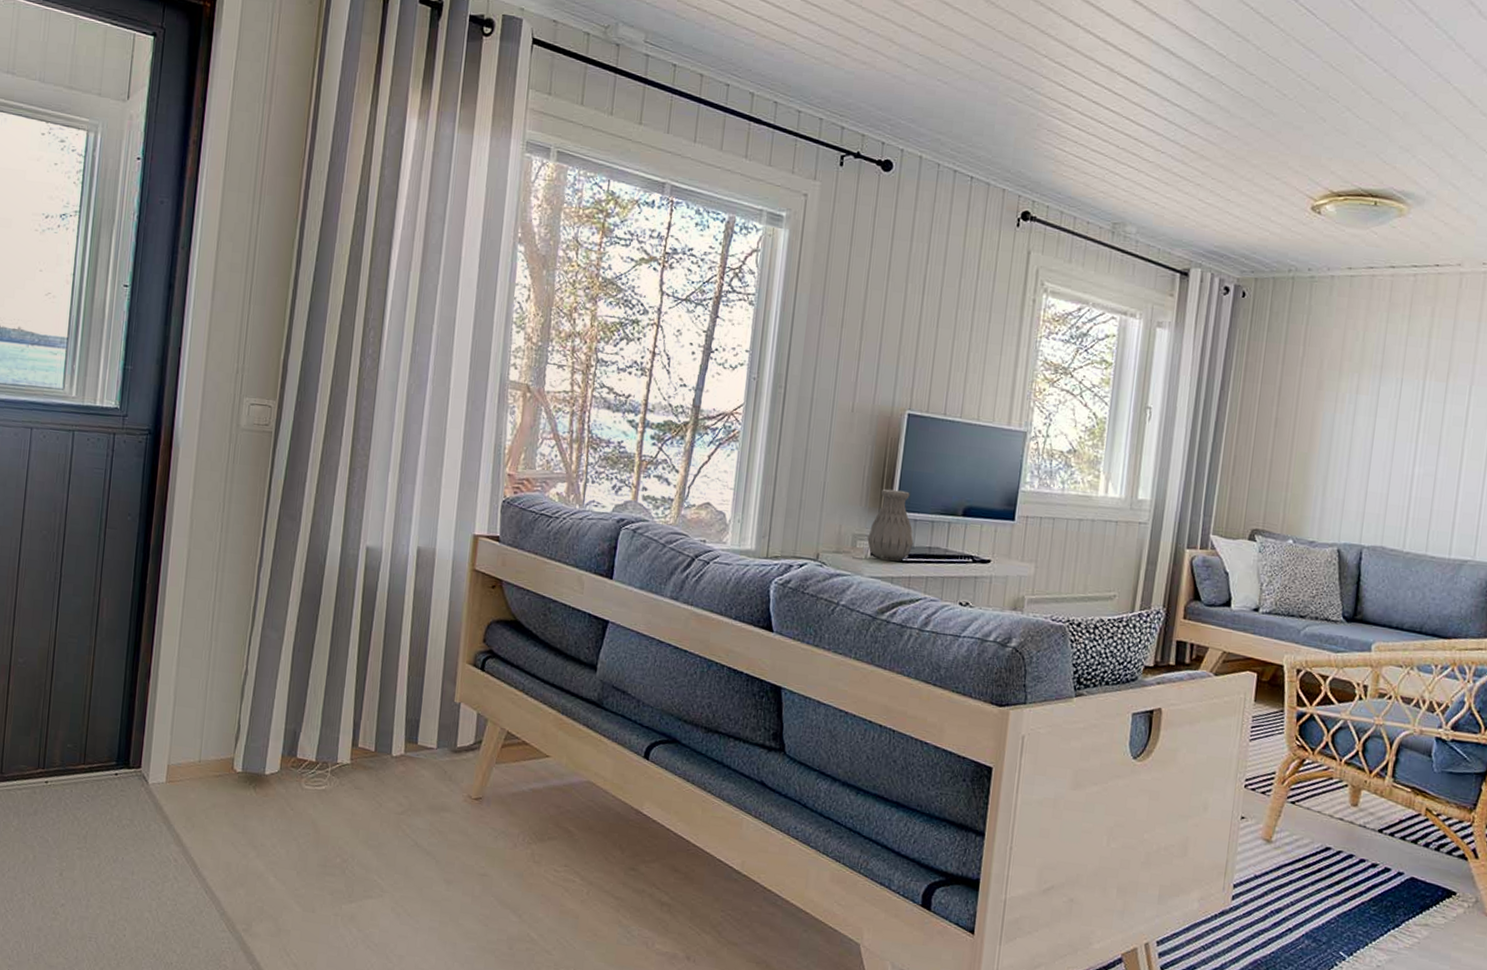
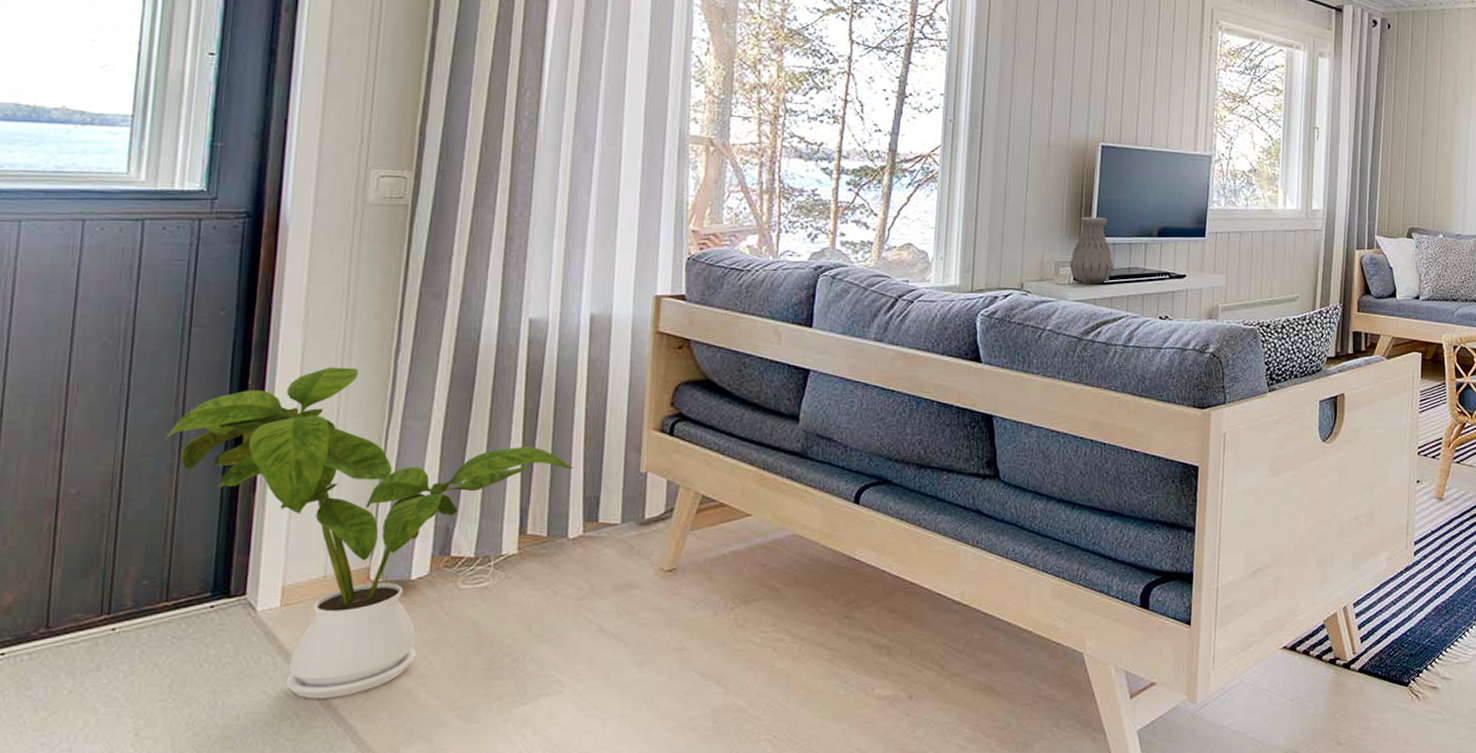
house plant: none [84,574,399,870] -> present [163,367,574,699]

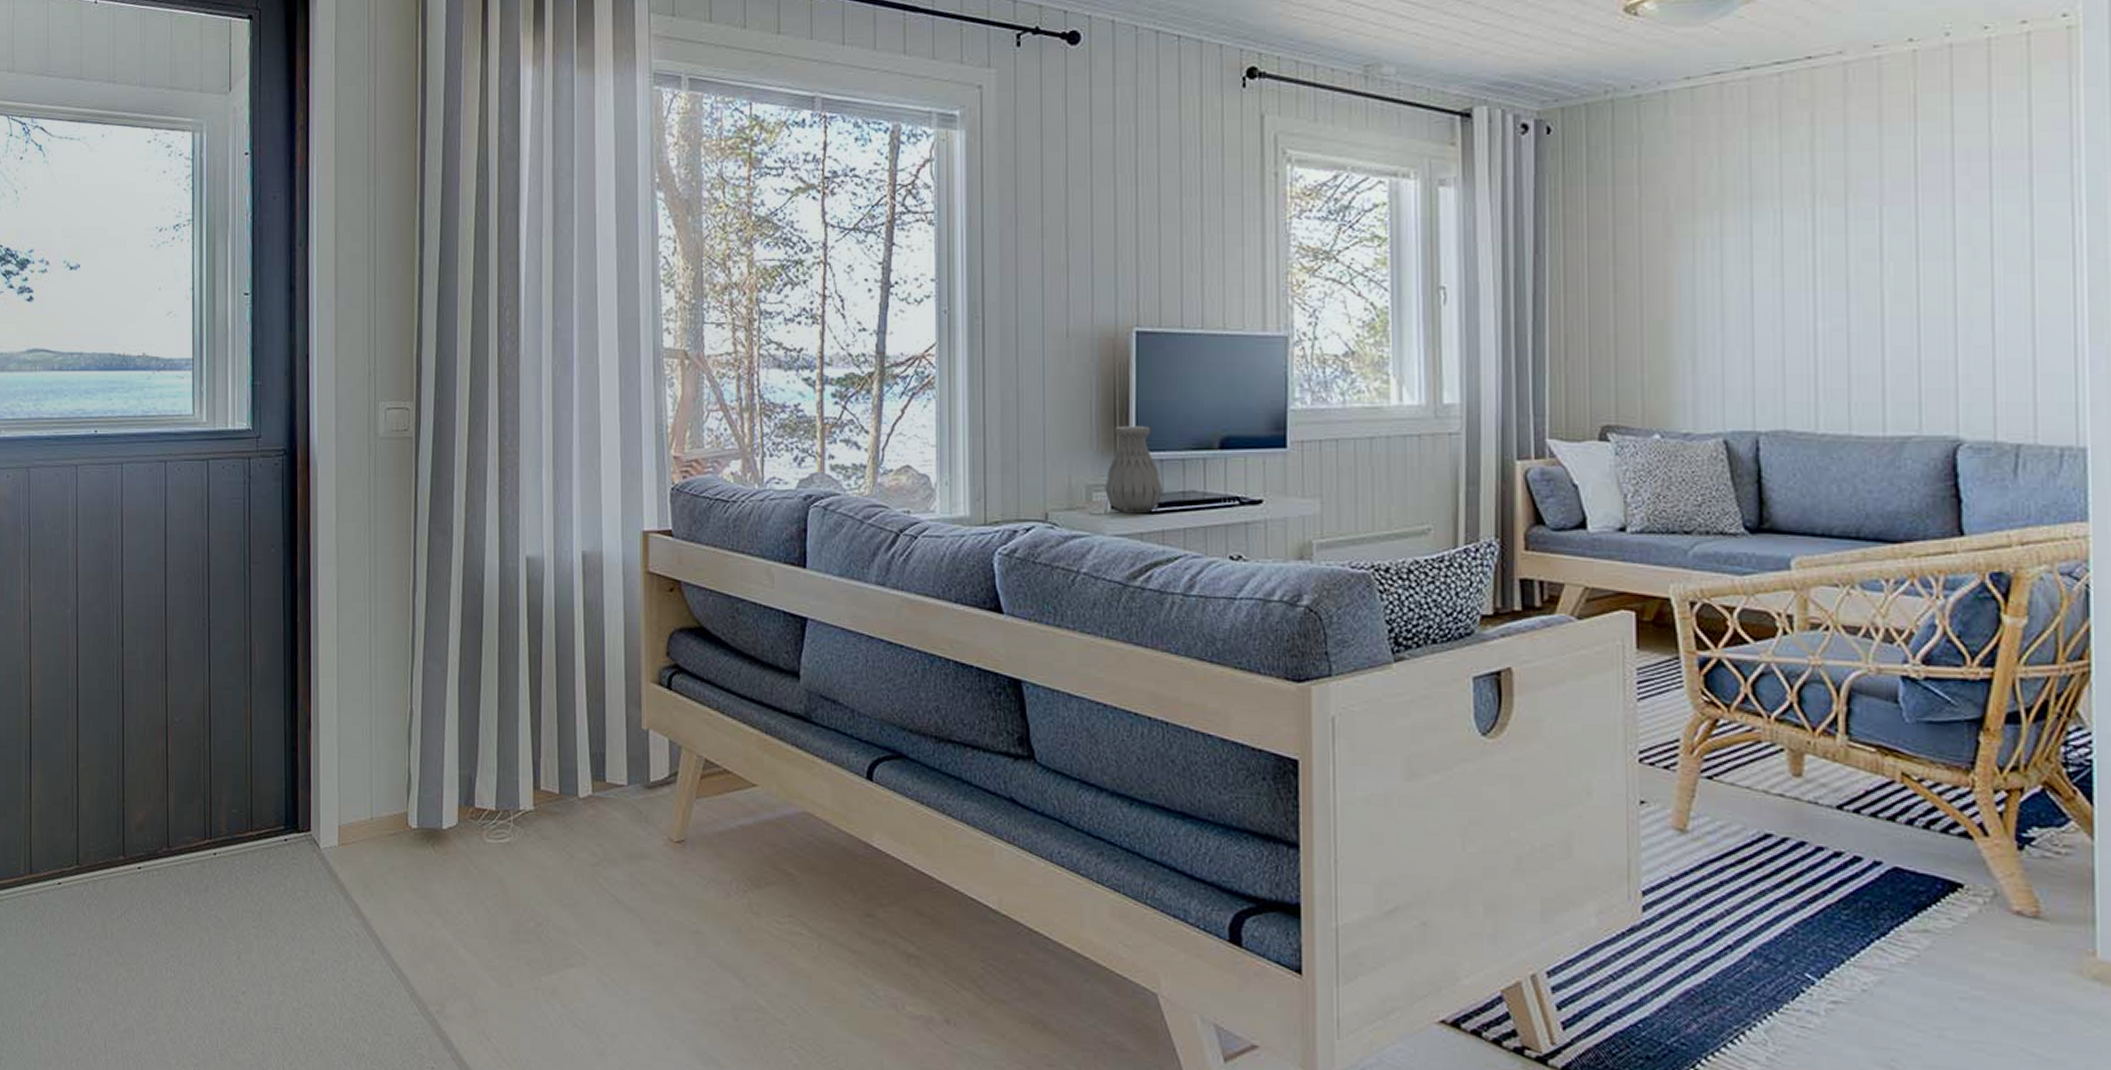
house plant: present [163,367,574,699] -> none [237,605,578,944]

